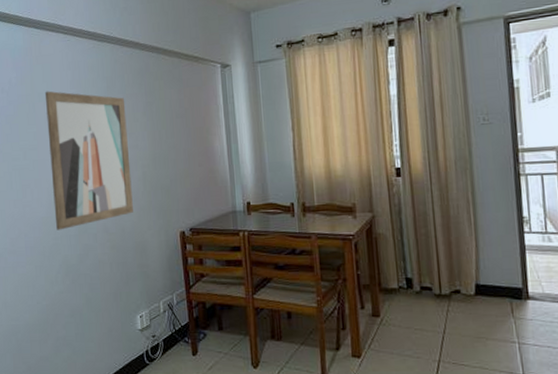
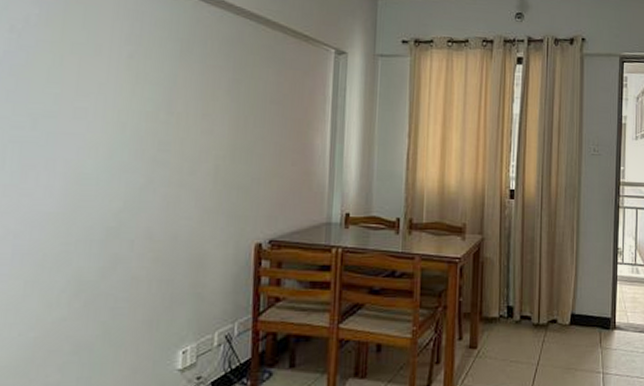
wall art: present [44,91,133,230] -> none [70,41,204,232]

